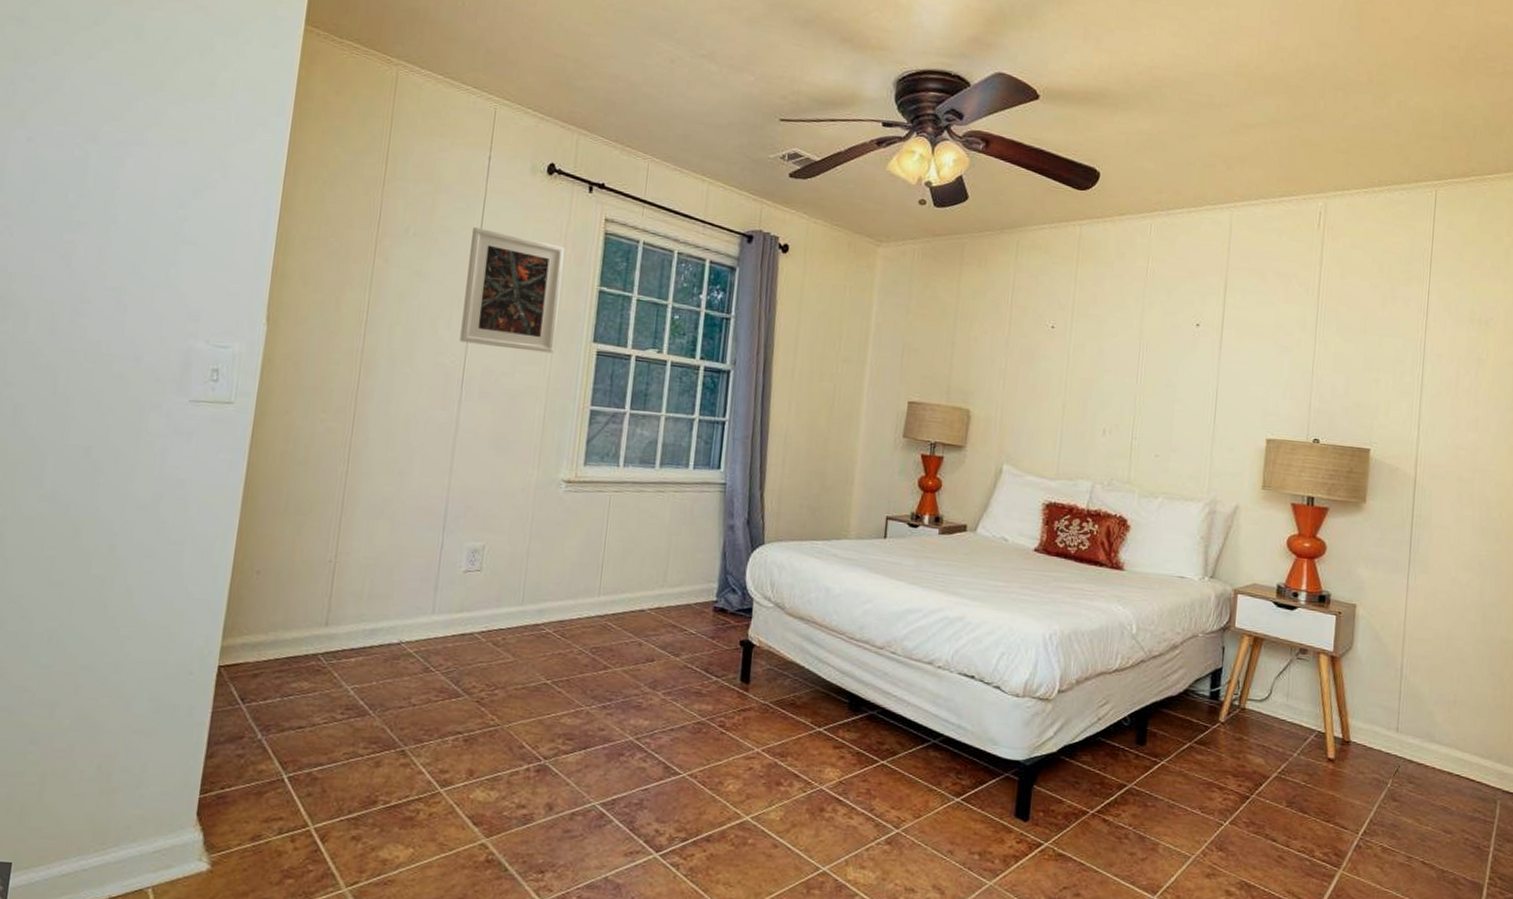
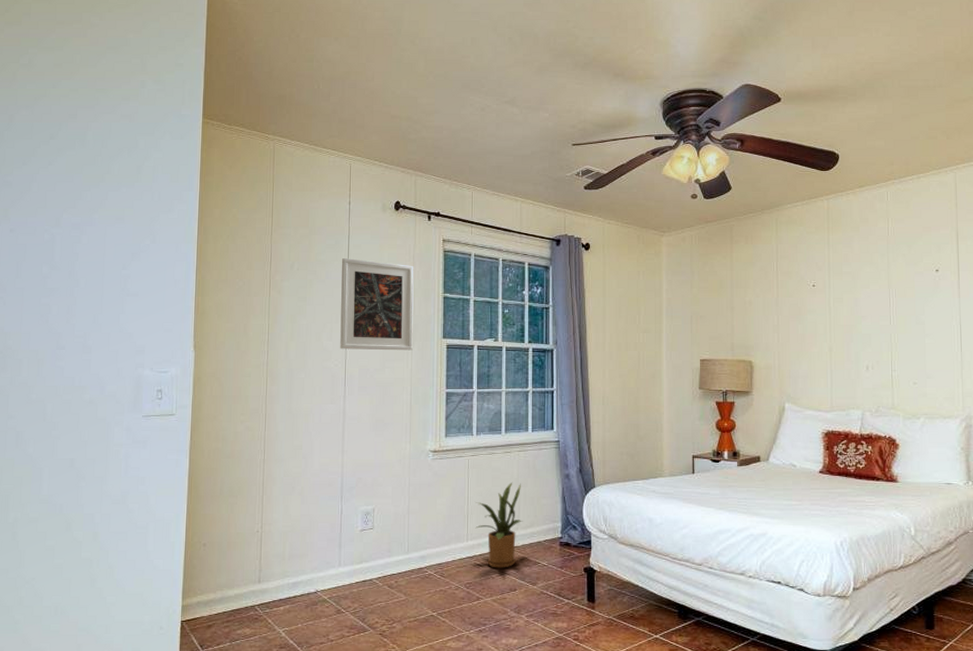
house plant: none [610,529,673,633] -> present [475,483,523,568]

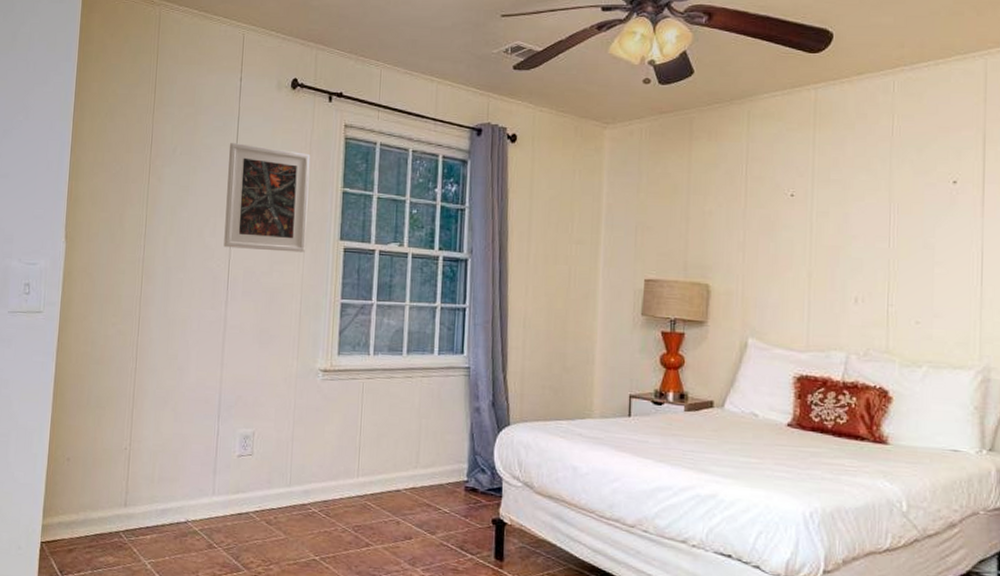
house plant: present [475,483,523,568] -> none [367,413,423,512]

